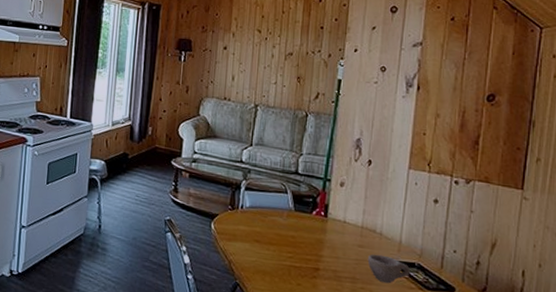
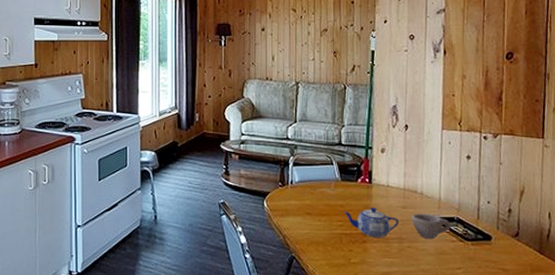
teapot: none [294,242,354,275] -> present [343,208,399,238]

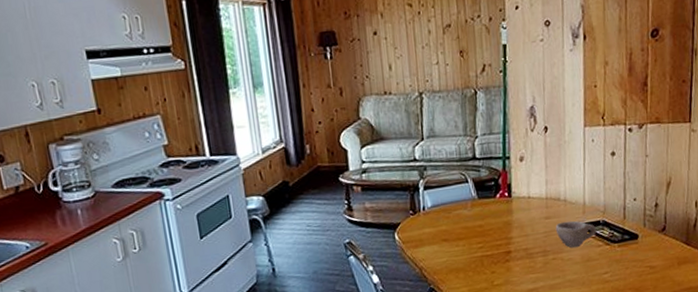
teapot: present [343,208,399,238] -> none [482,223,543,255]

